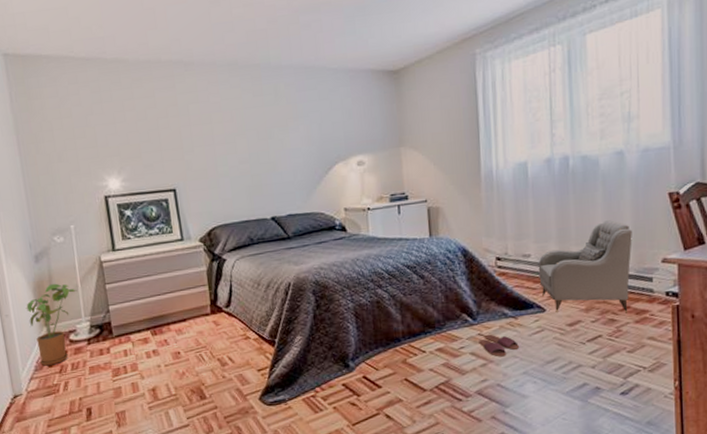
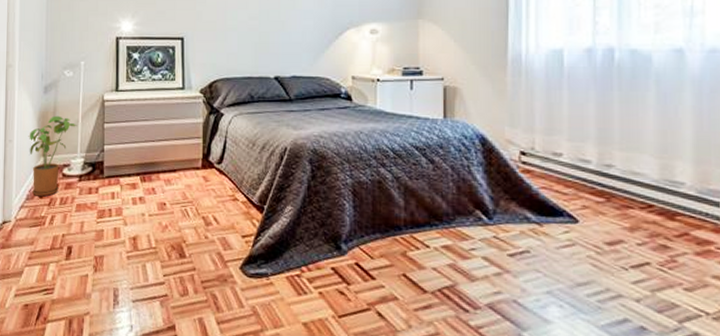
slippers: present [479,334,519,357] -> none [494,238,543,269]
armchair: present [538,220,632,313] -> none [571,126,693,241]

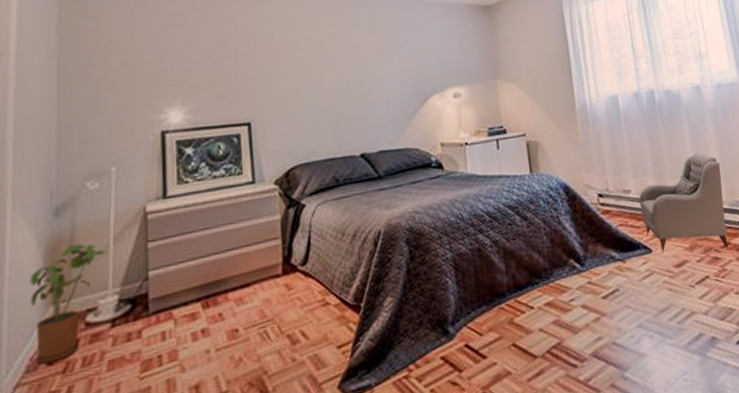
armchair: none [571,126,693,241] -> present [639,153,730,253]

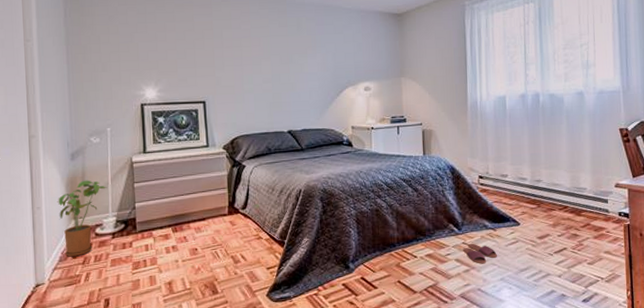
slippers: none [589,281,631,309] -> present [463,243,497,264]
armchair: present [639,153,730,253] -> none [514,149,591,230]

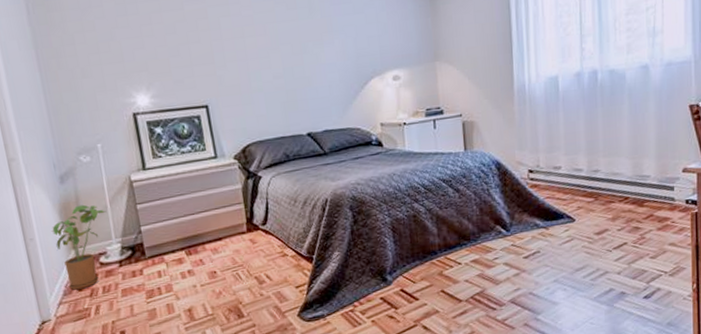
slippers: present [463,243,497,264] -> none [512,244,550,266]

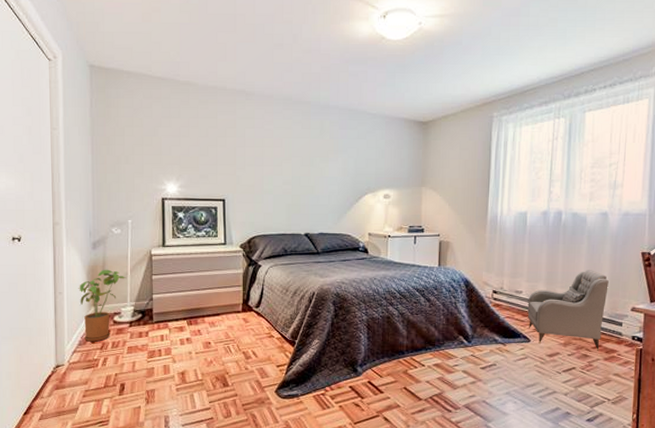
armchair: none [568,132,656,222] -> present [527,270,609,351]

